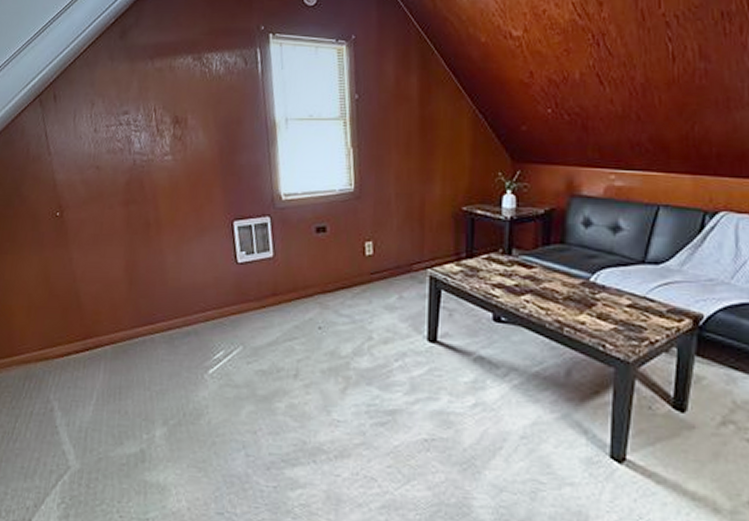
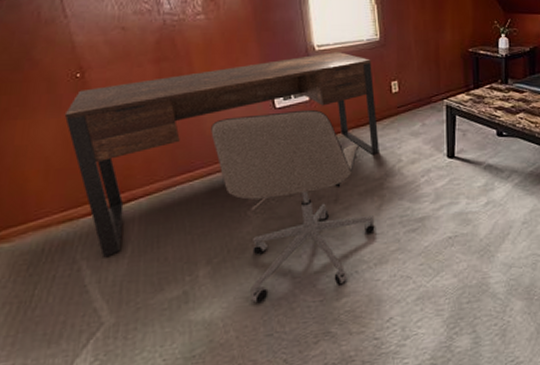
desk: none [45,203,348,402] -> present [64,52,379,258]
office chair: none [172,267,339,477] -> present [211,109,376,304]

